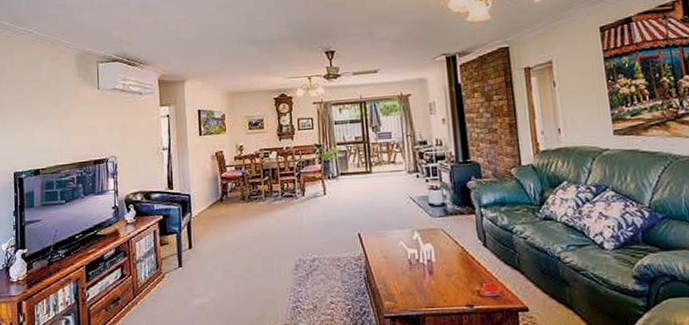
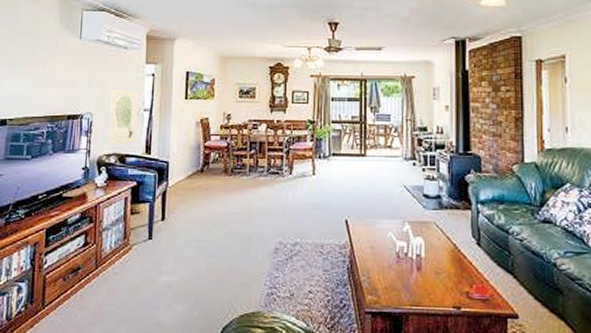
wall art: none [132,132,159,185] -> present [109,89,139,146]

